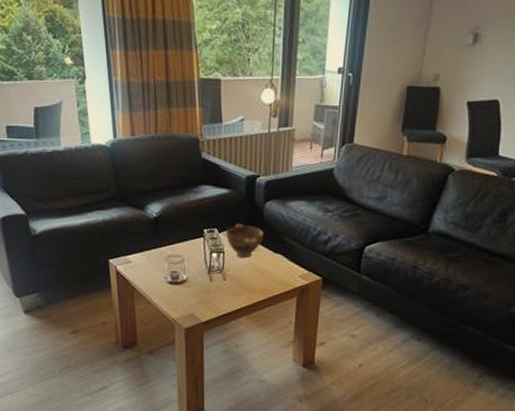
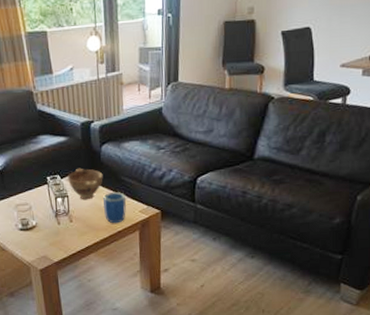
mug: none [260,253,285,287] -> present [103,192,126,224]

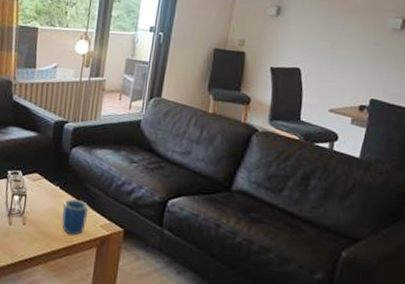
bowl: present [68,168,103,200] -> none [29,167,68,204]

